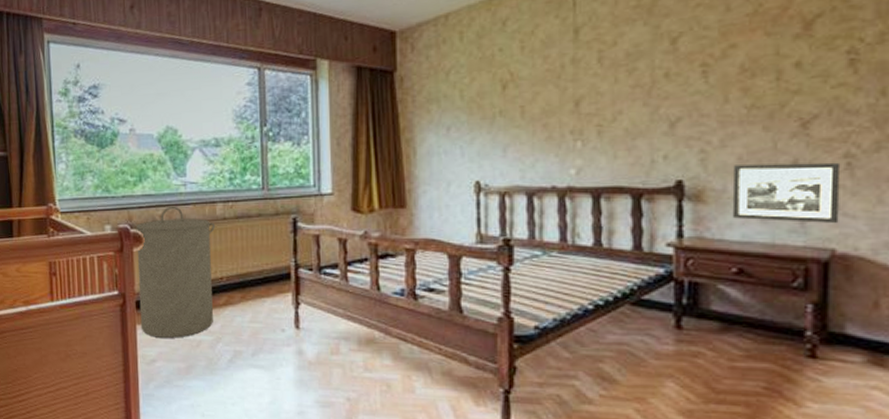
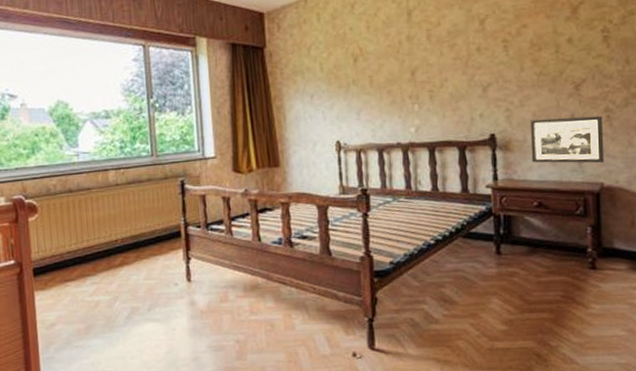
laundry hamper: present [136,206,216,338] -> none [30,175,110,302]

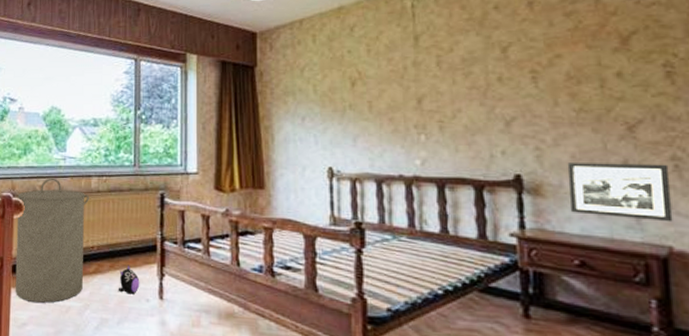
laundry hamper: none [30,175,110,302] -> present [15,177,90,303]
plush toy: none [145,253,168,281] -> present [119,264,140,295]

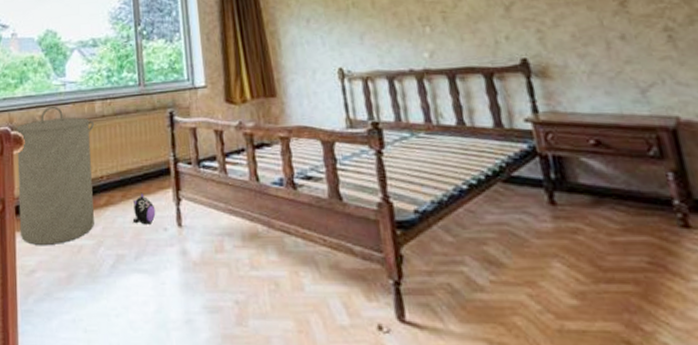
picture frame: present [567,163,673,222] -> none [568,35,676,93]

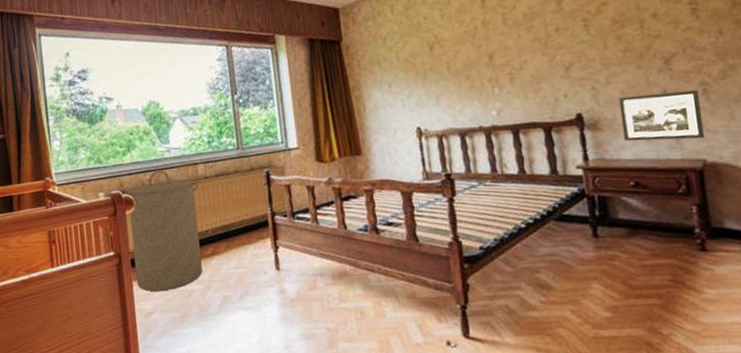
plush toy: present [132,192,156,225] -> none [235,242,257,270]
picture frame: none [568,35,676,93] -> present [618,89,705,141]

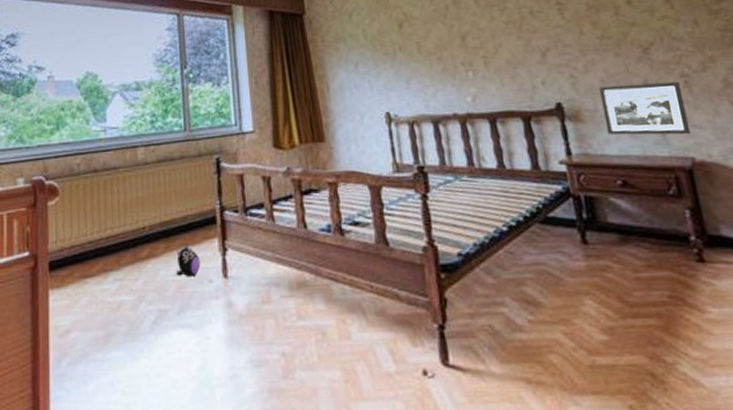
laundry hamper: present [127,170,202,292] -> none [51,153,137,303]
plush toy: none [235,242,257,270] -> present [176,243,201,277]

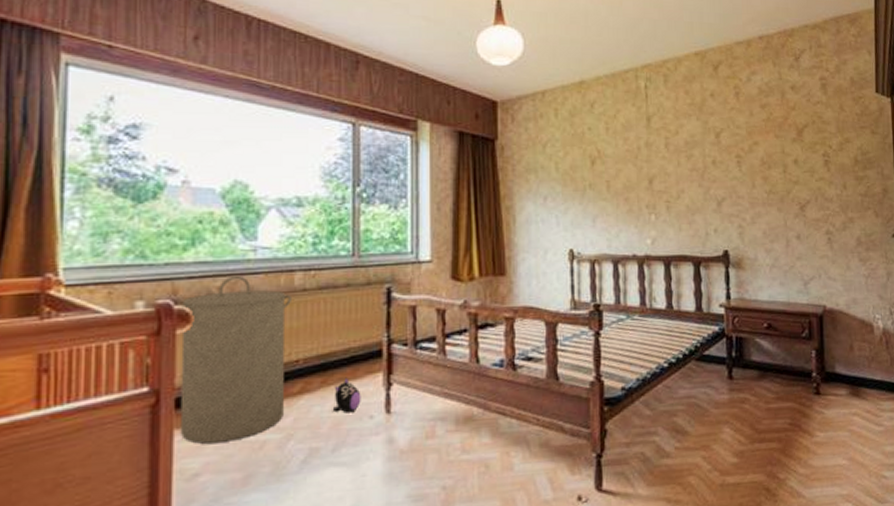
laundry hamper: none [51,153,137,303] -> present [180,275,293,444]
picture frame: present [598,81,691,135] -> none [760,237,827,286]

